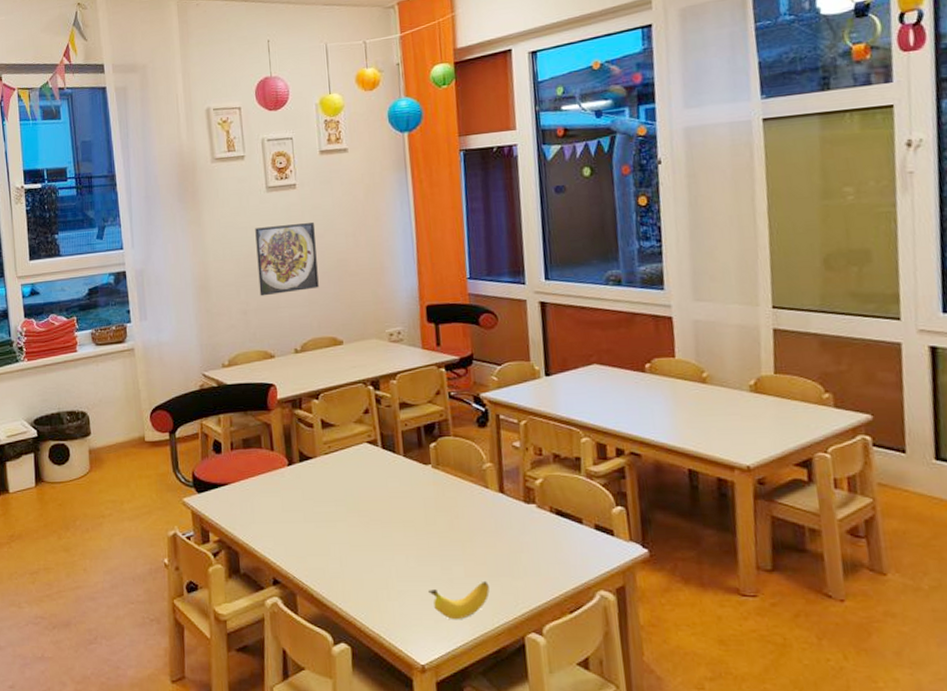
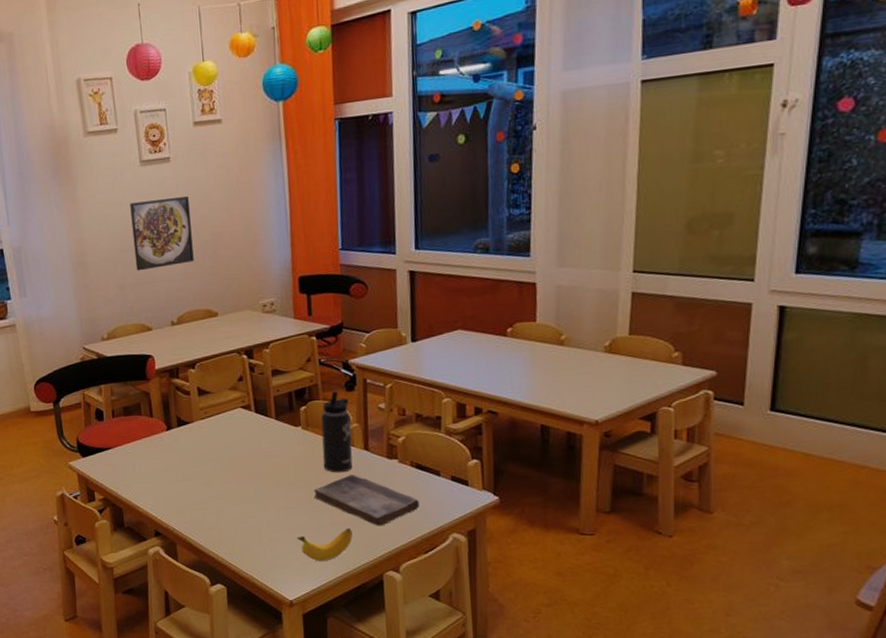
book: none [446,520,562,580] -> present [313,475,420,526]
thermos bottle: none [452,427,488,518] -> present [320,391,353,473]

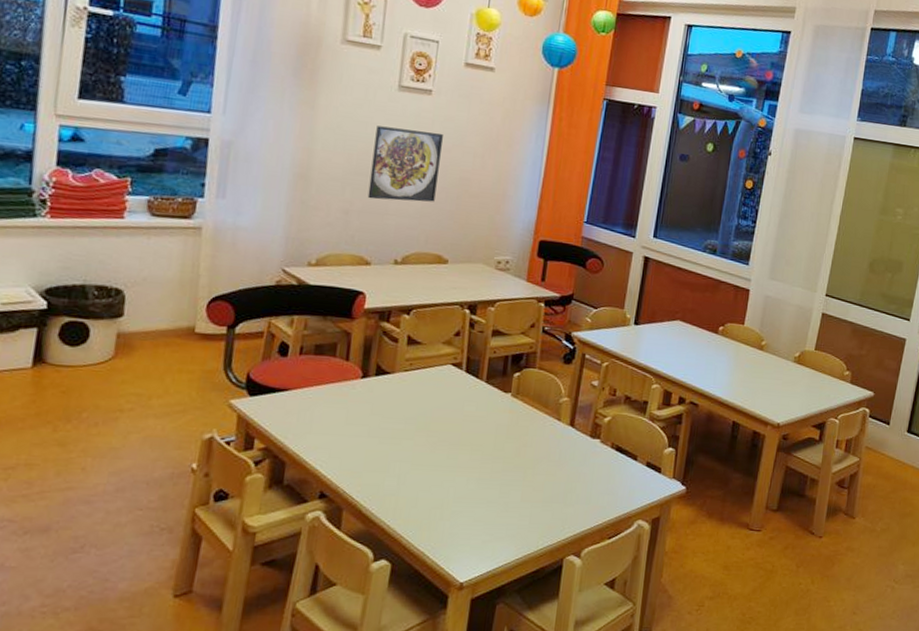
banana: present [297,527,353,561] -> none [482,506,541,540]
book: present [313,475,420,526] -> none [509,450,613,507]
thermos bottle: present [320,391,353,473] -> none [525,362,564,447]

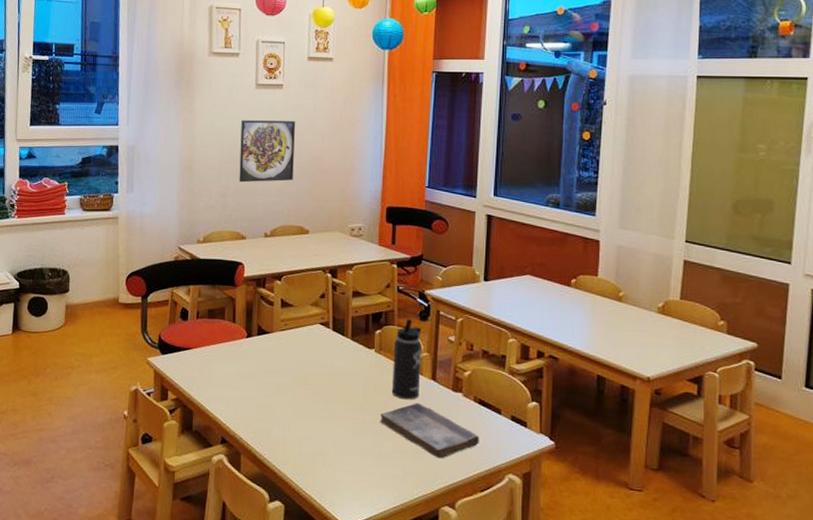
book: none [509,450,613,507] -> present [379,403,480,459]
thermos bottle: none [525,362,564,447] -> present [391,319,422,400]

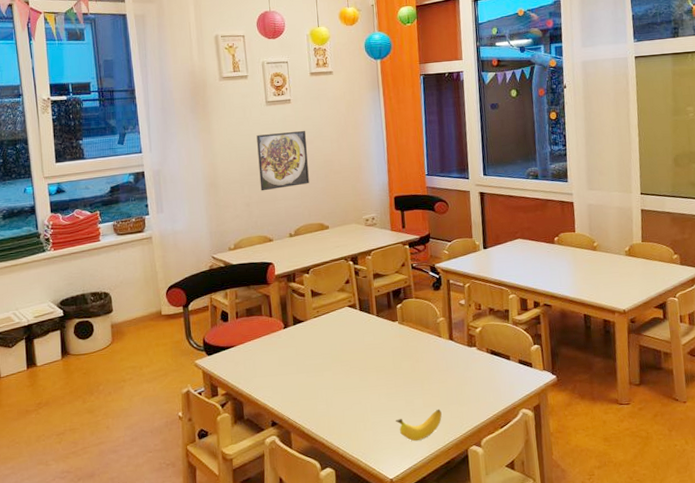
banana: none [359,456,413,489] -> present [396,408,442,441]
book: present [379,403,480,459] -> none [409,362,495,406]
thermos bottle: present [391,319,422,400] -> none [413,291,441,361]

